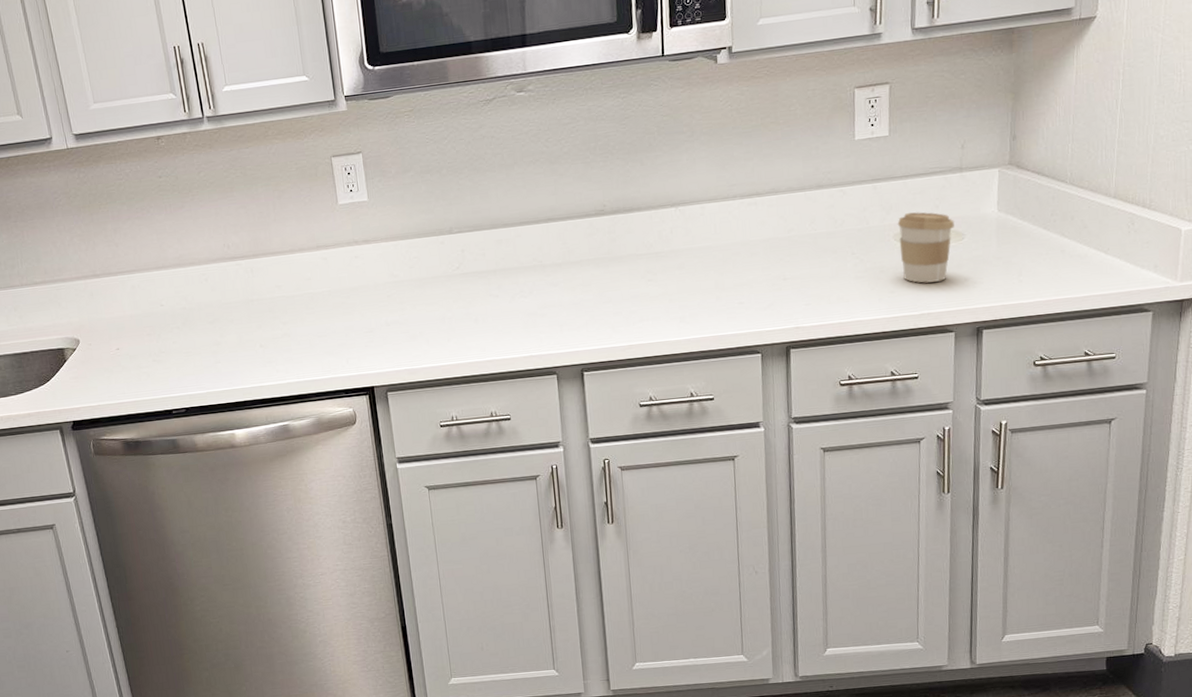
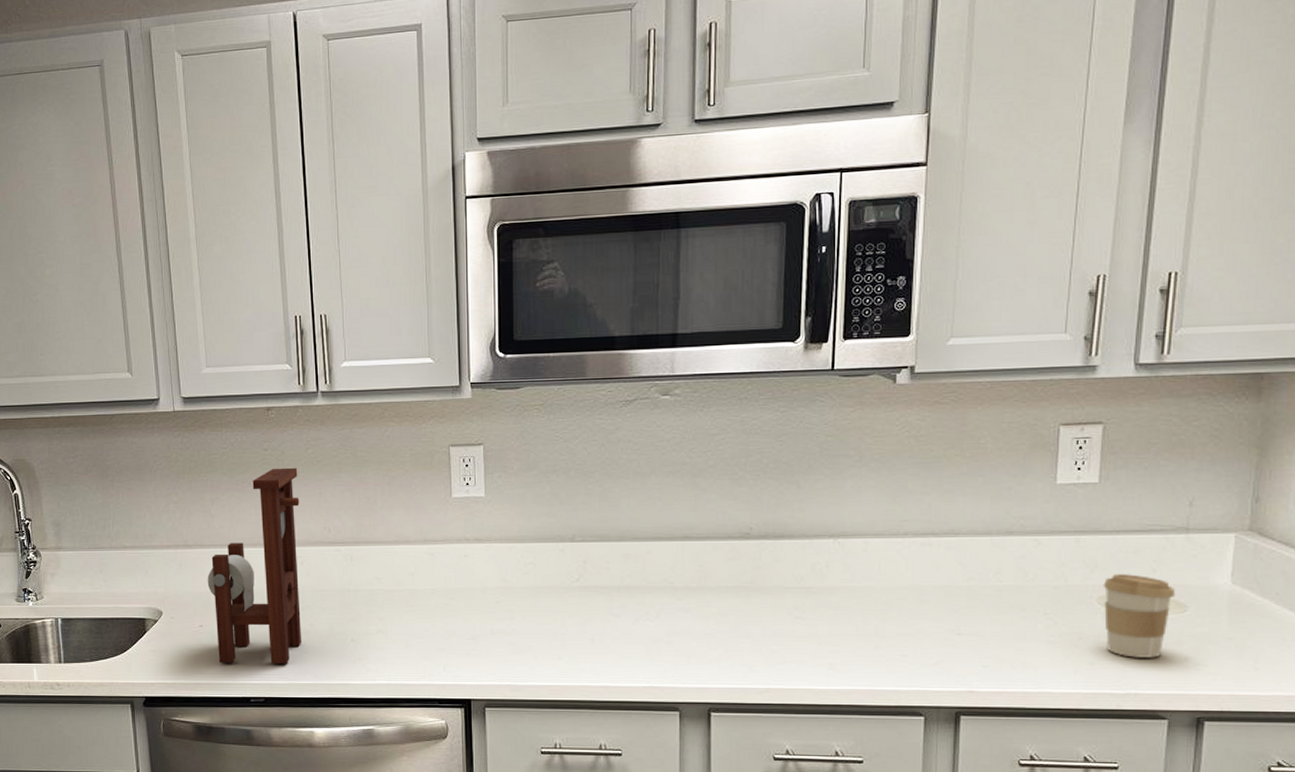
paper towel holder: none [118,191,215,381] -> present [207,467,302,665]

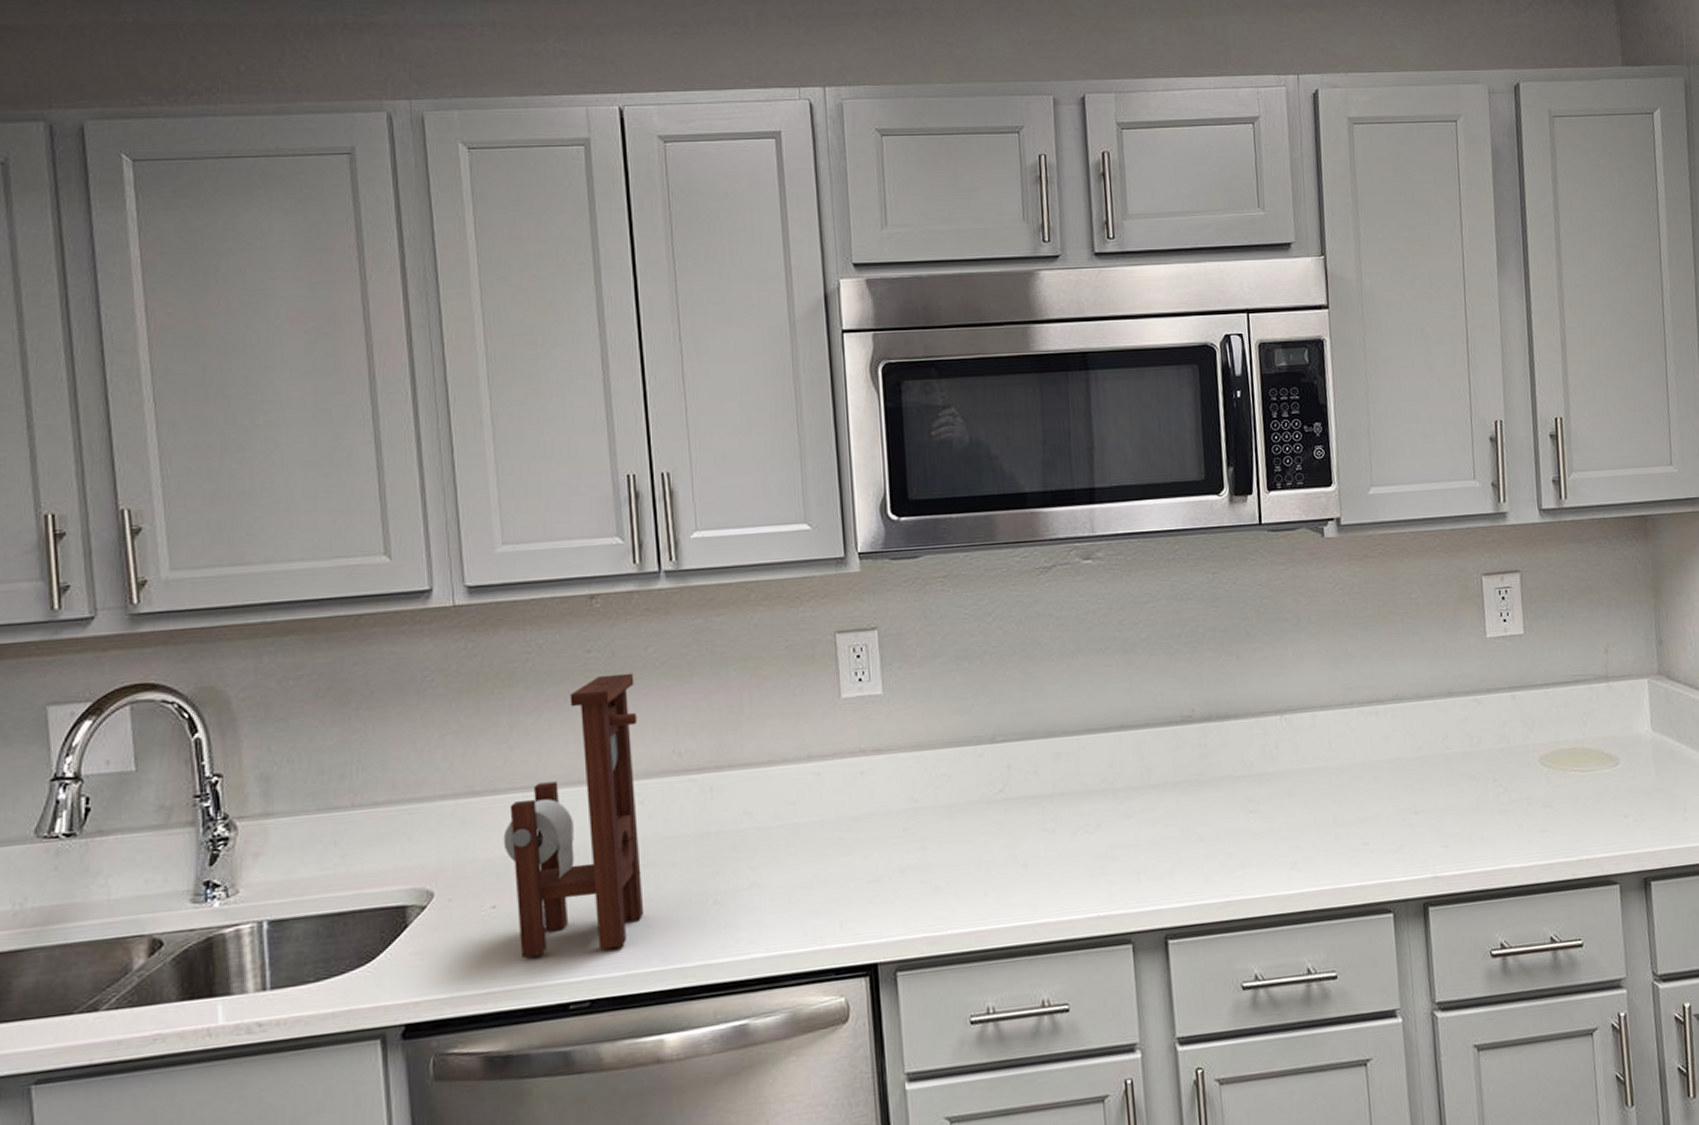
coffee cup: present [1103,573,1175,658] -> none [1542,729,1606,820]

